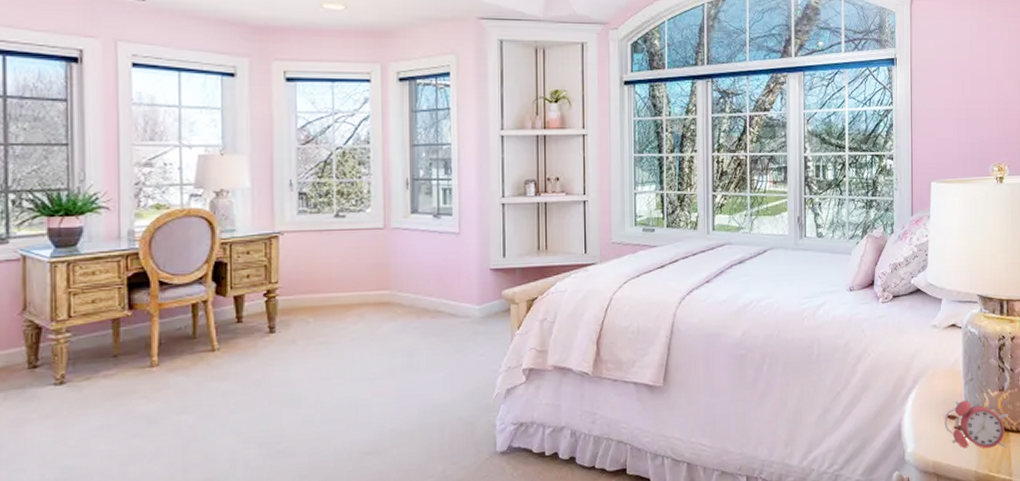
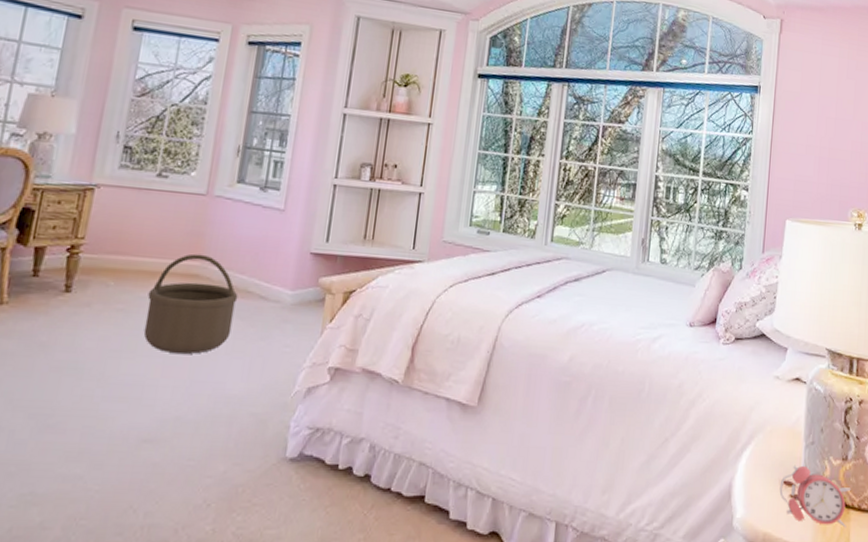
basket: none [346,283,430,375] -> present [143,253,239,354]

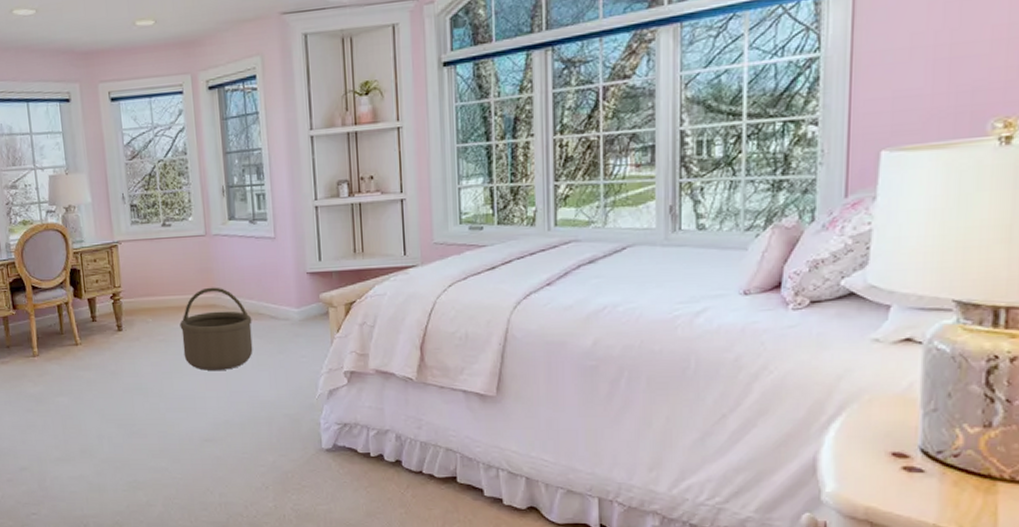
alarm clock: present [779,465,851,528] -> none [886,435,999,502]

